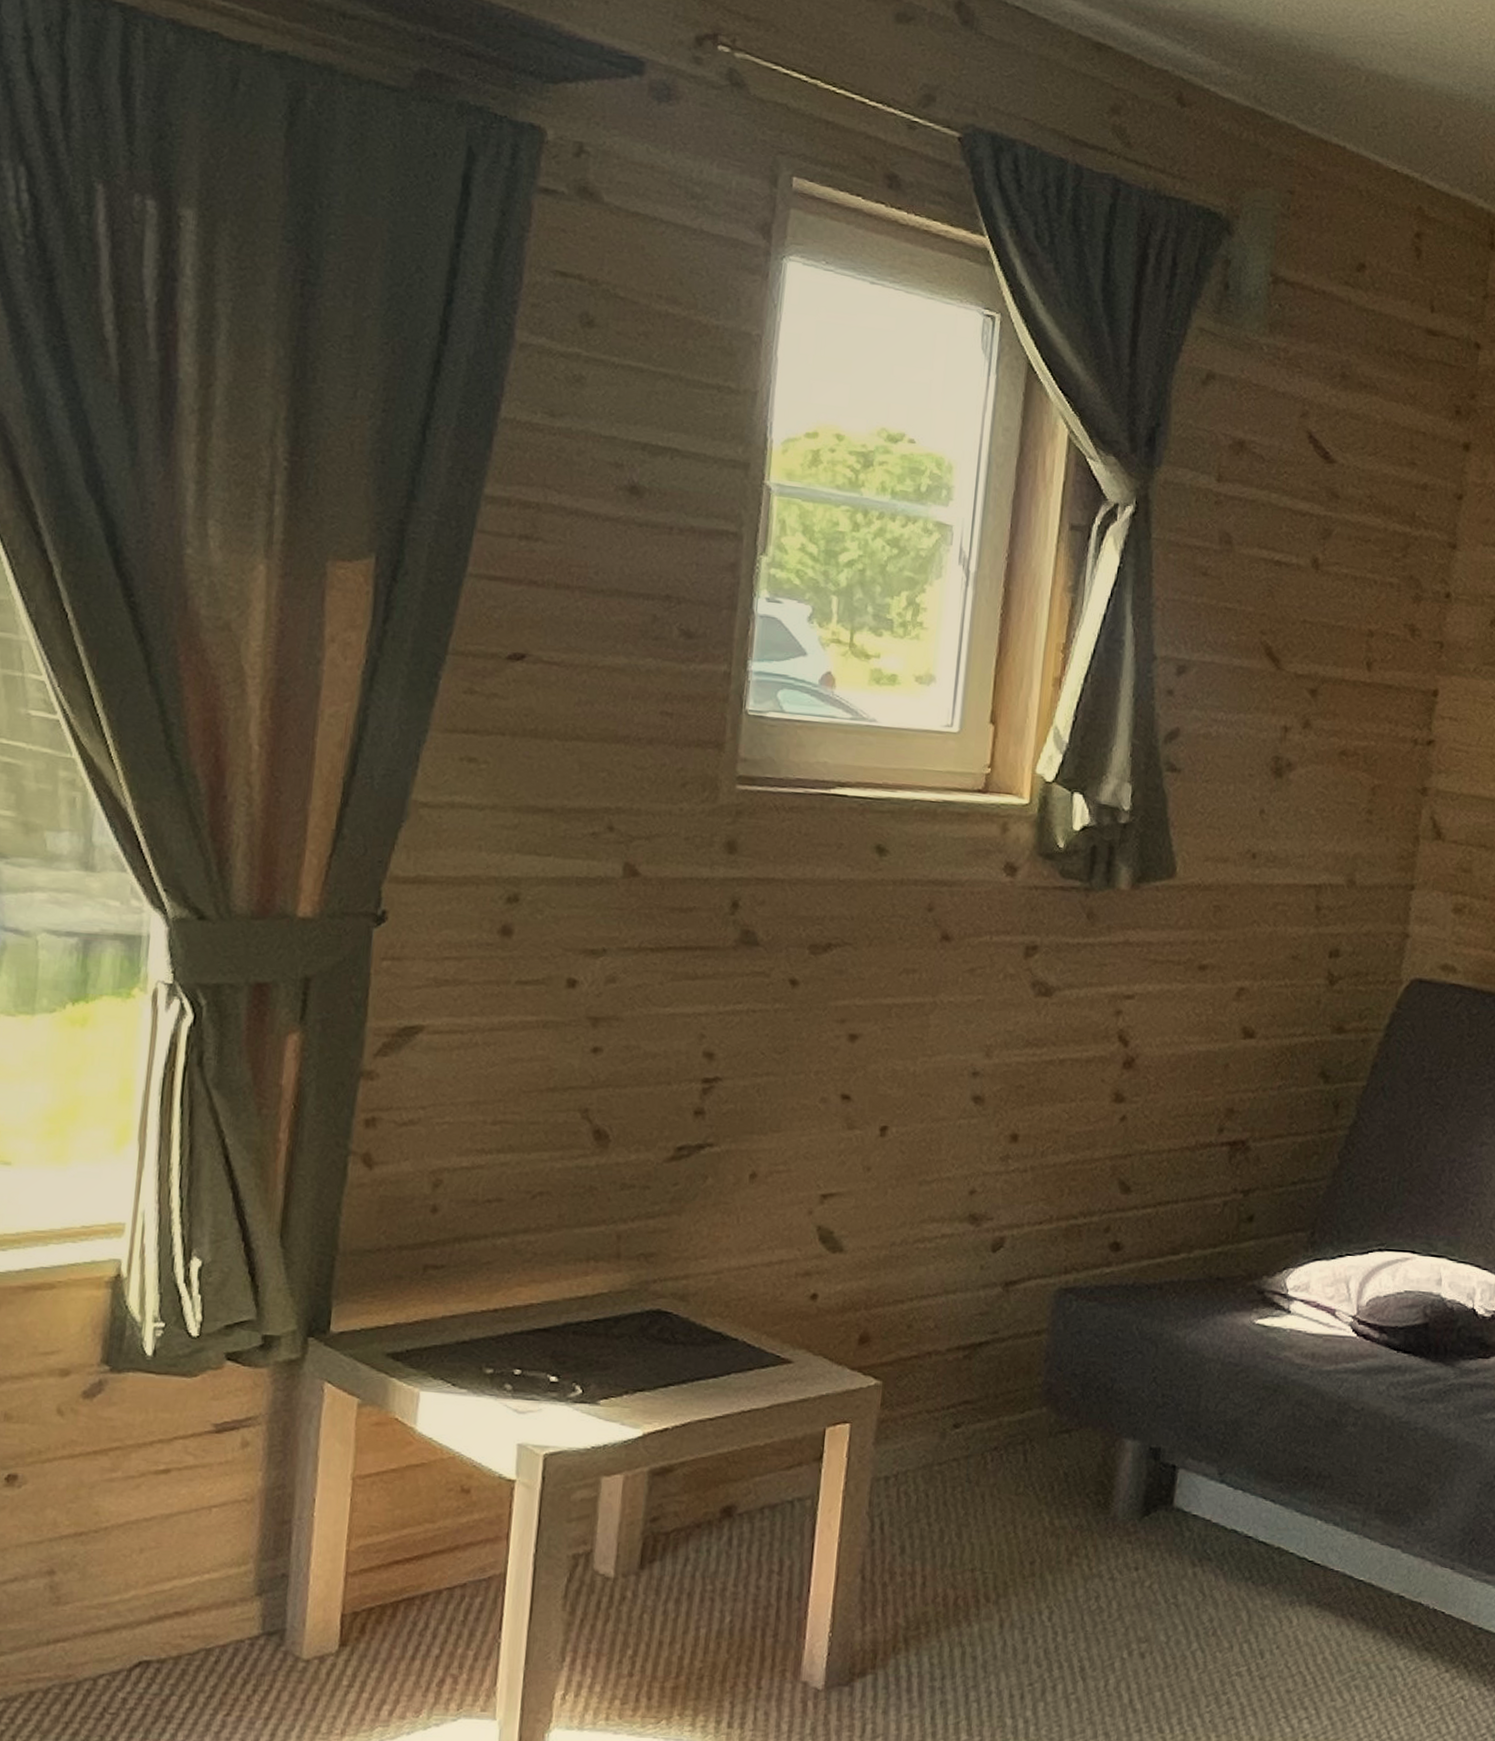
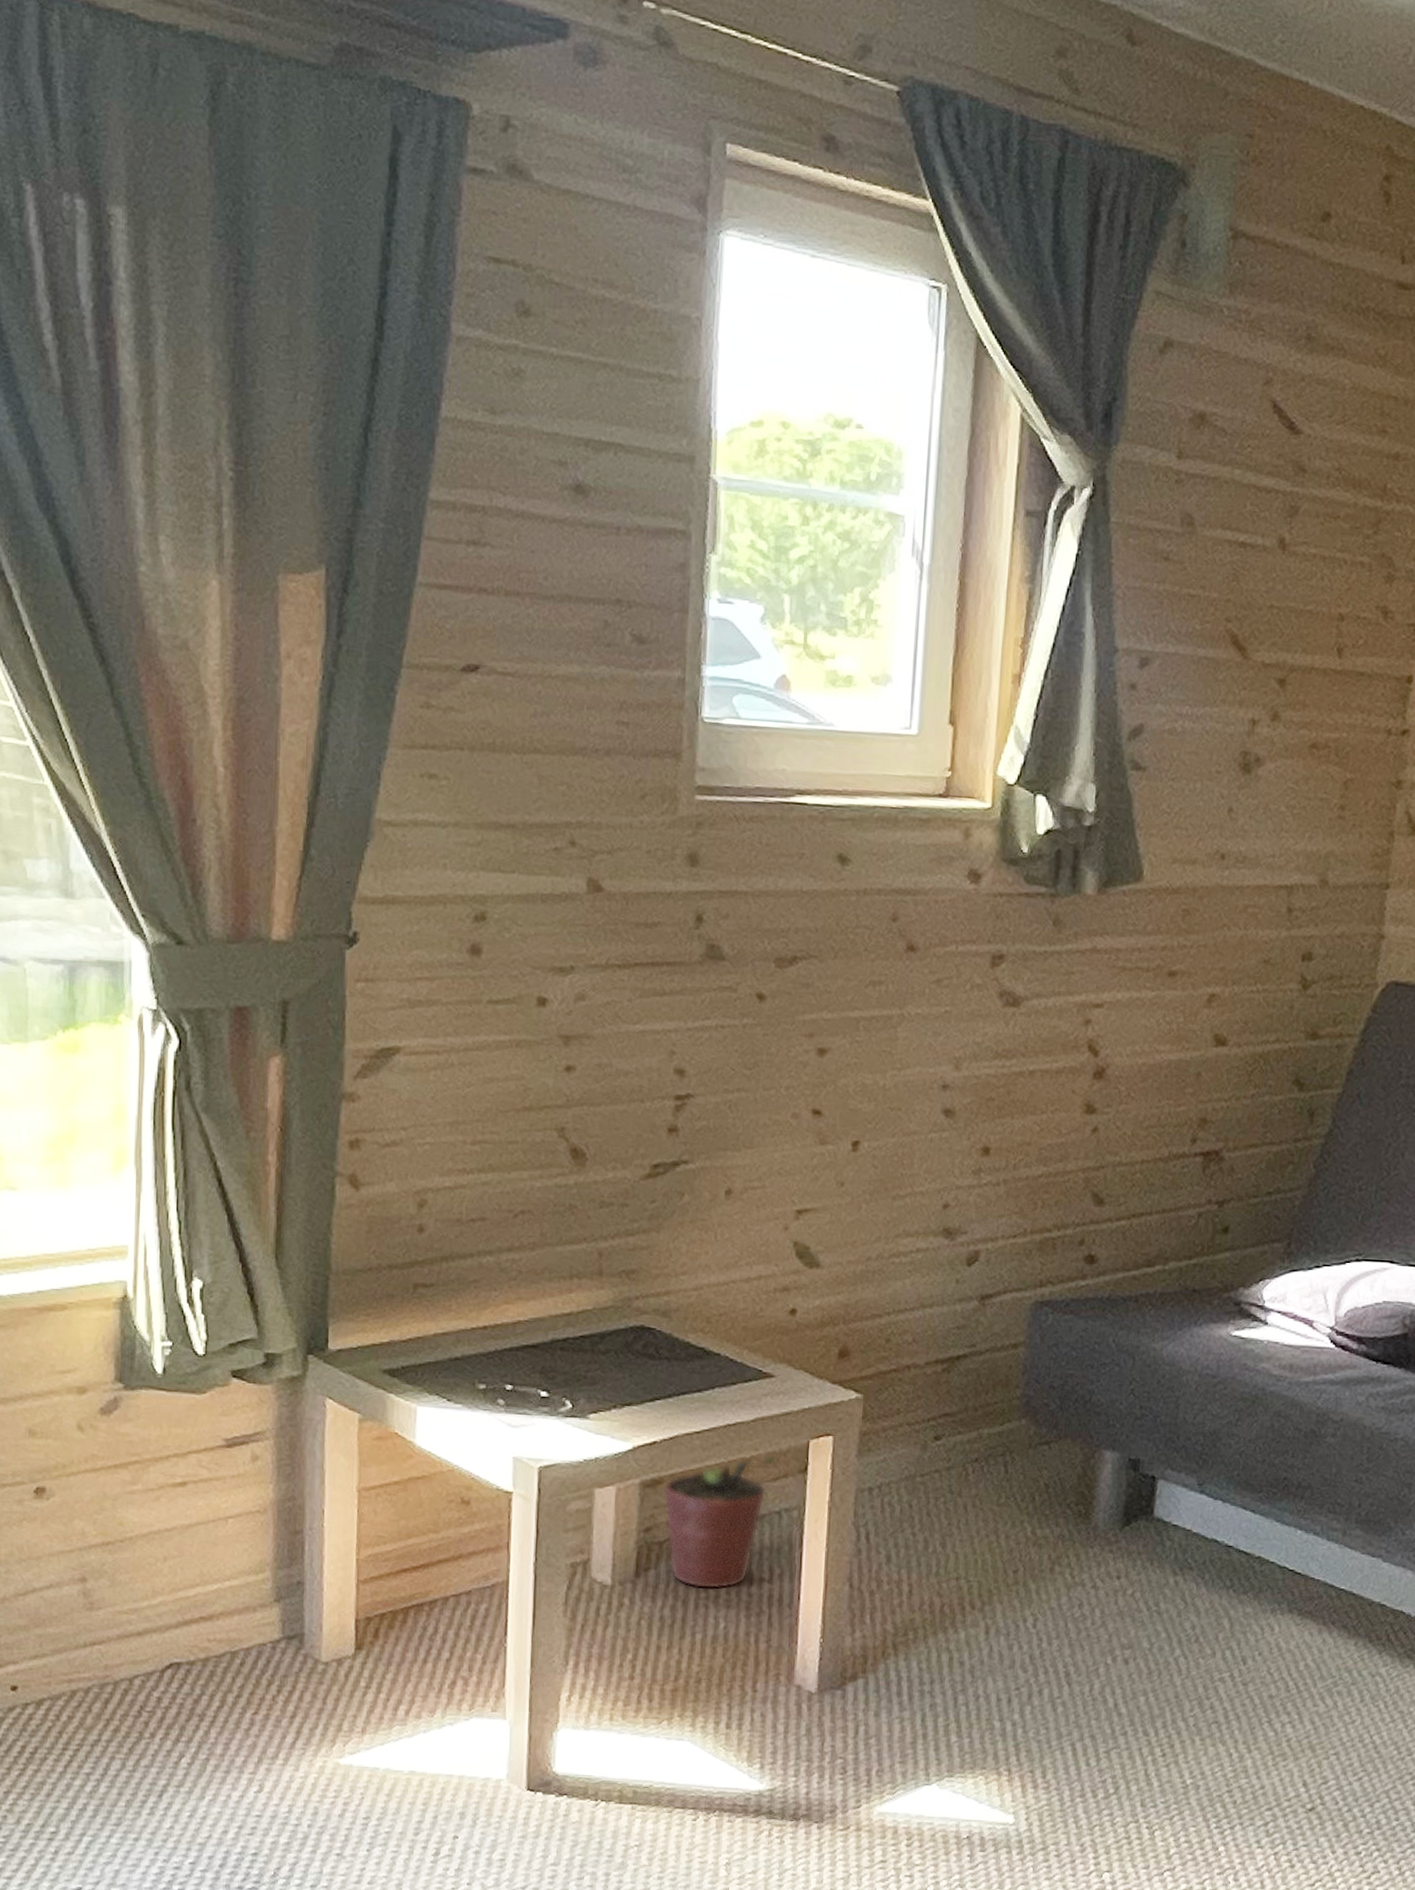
potted plant: none [672,1442,792,1582] -> present [662,1454,777,1590]

